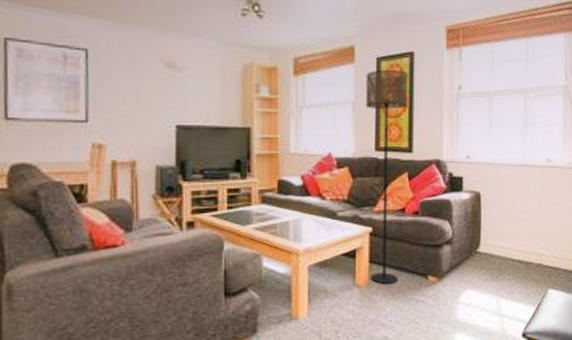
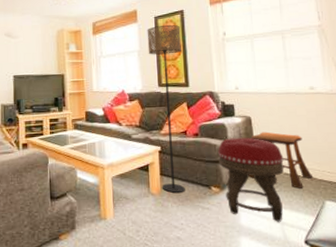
footstool: none [439,217,511,314] -> present [218,137,284,222]
stool: none [471,210,539,276] -> present [248,132,314,189]

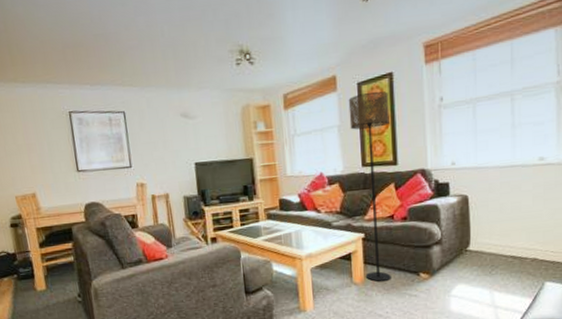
footstool: present [218,137,284,222] -> none [429,218,502,306]
stool: present [248,132,314,189] -> none [461,211,534,271]

